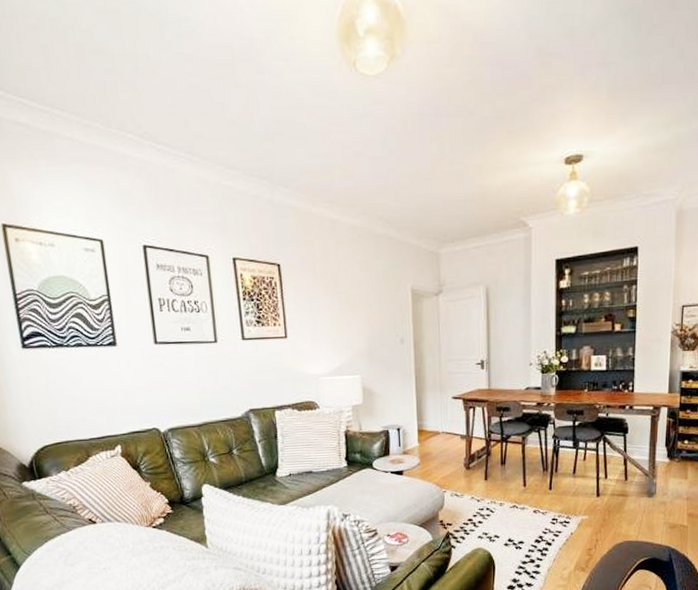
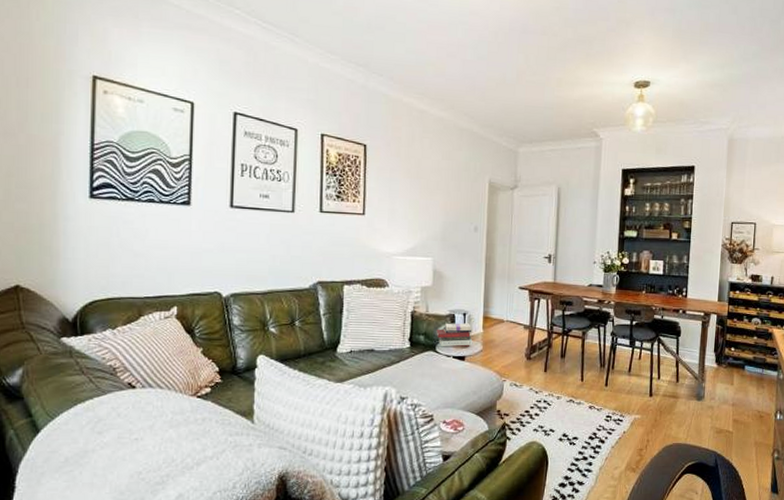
books: none [371,438,410,464] -> present [436,323,473,348]

